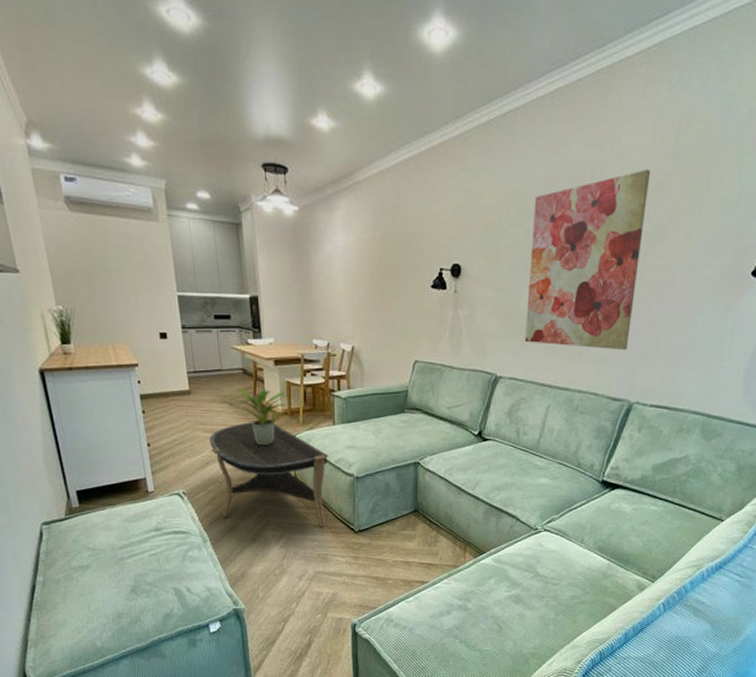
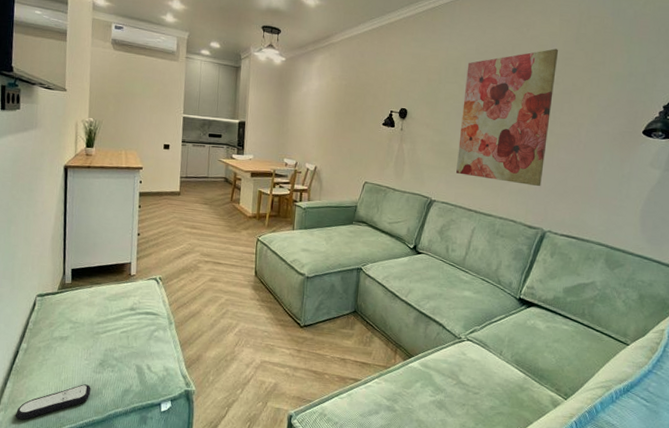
remote control: none [47,613,128,654] -> present [15,384,91,420]
coffee table: present [209,422,329,527] -> none [189,222,286,319]
potted plant: present [227,388,288,446] -> none [208,193,259,243]

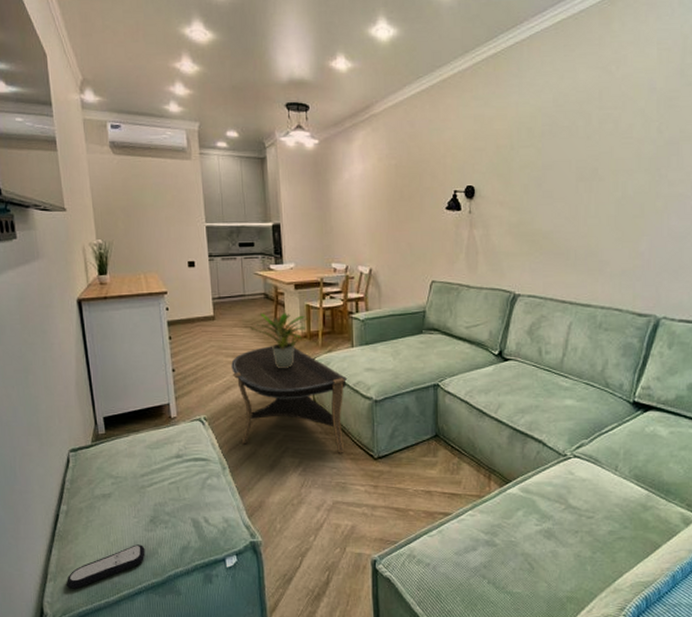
coffee table: none [189,222,286,319] -> present [231,346,348,453]
potted plant: none [208,193,259,243] -> present [249,312,308,369]
wall art: present [456,48,559,187] -> none [542,87,659,265]

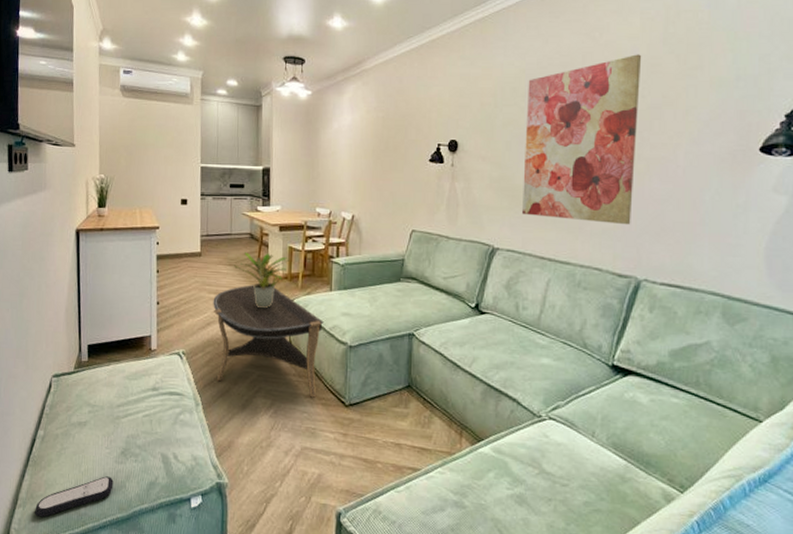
wall art: none [542,87,659,265] -> present [522,54,642,225]

